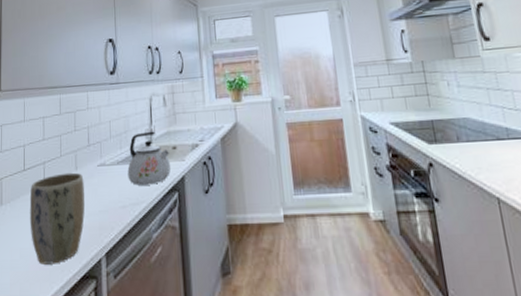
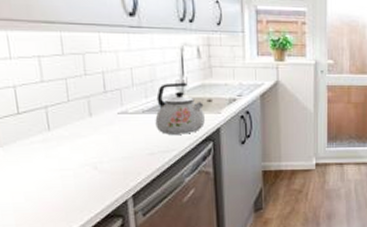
plant pot: present [29,172,85,265] -> none [30,119,105,206]

